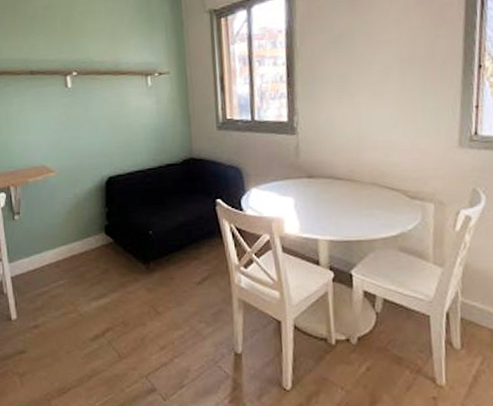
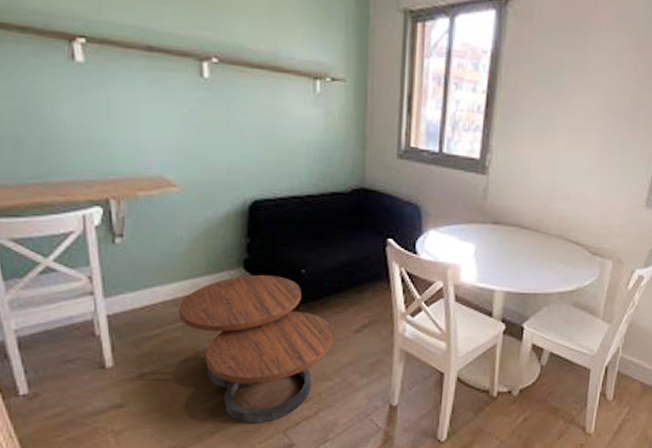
coffee table: none [60,237,180,369] -> present [179,274,333,423]

